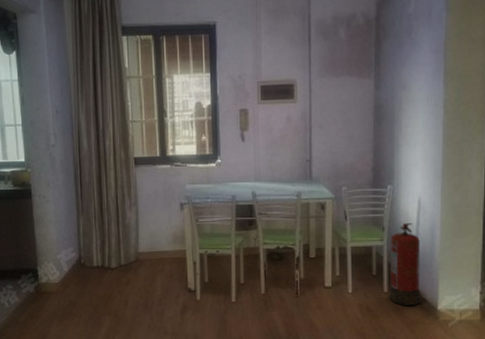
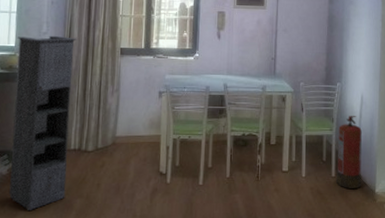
storage cabinet: none [27,147,94,327] -> present [9,35,76,210]

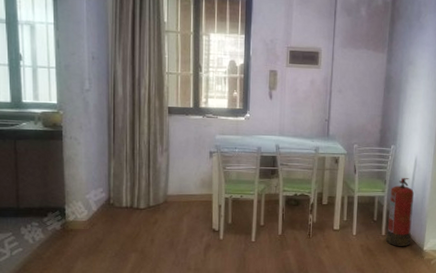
storage cabinet: present [9,35,76,210] -> none [59,92,121,263]

